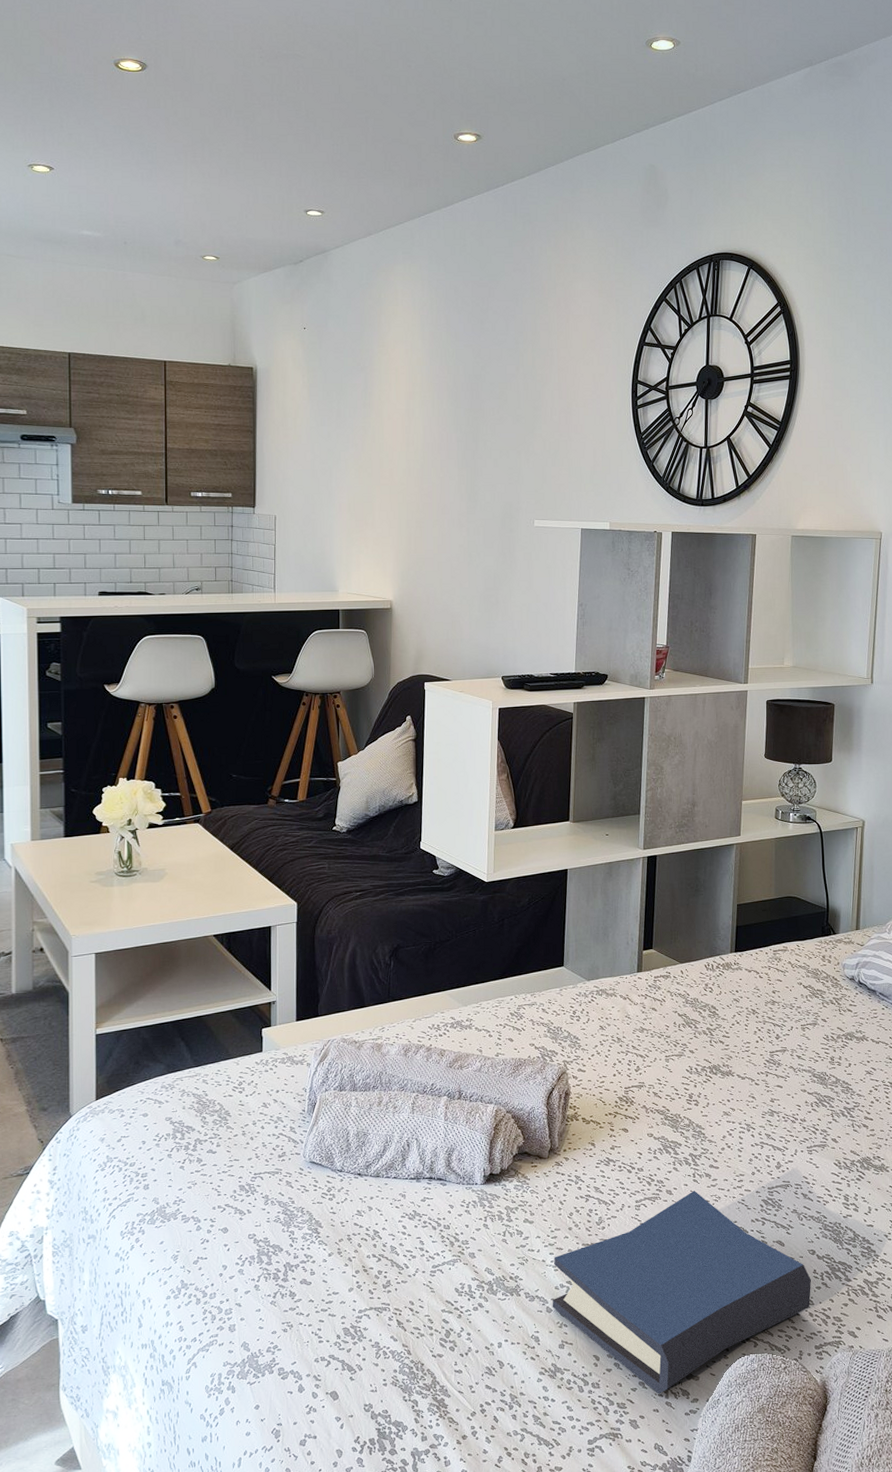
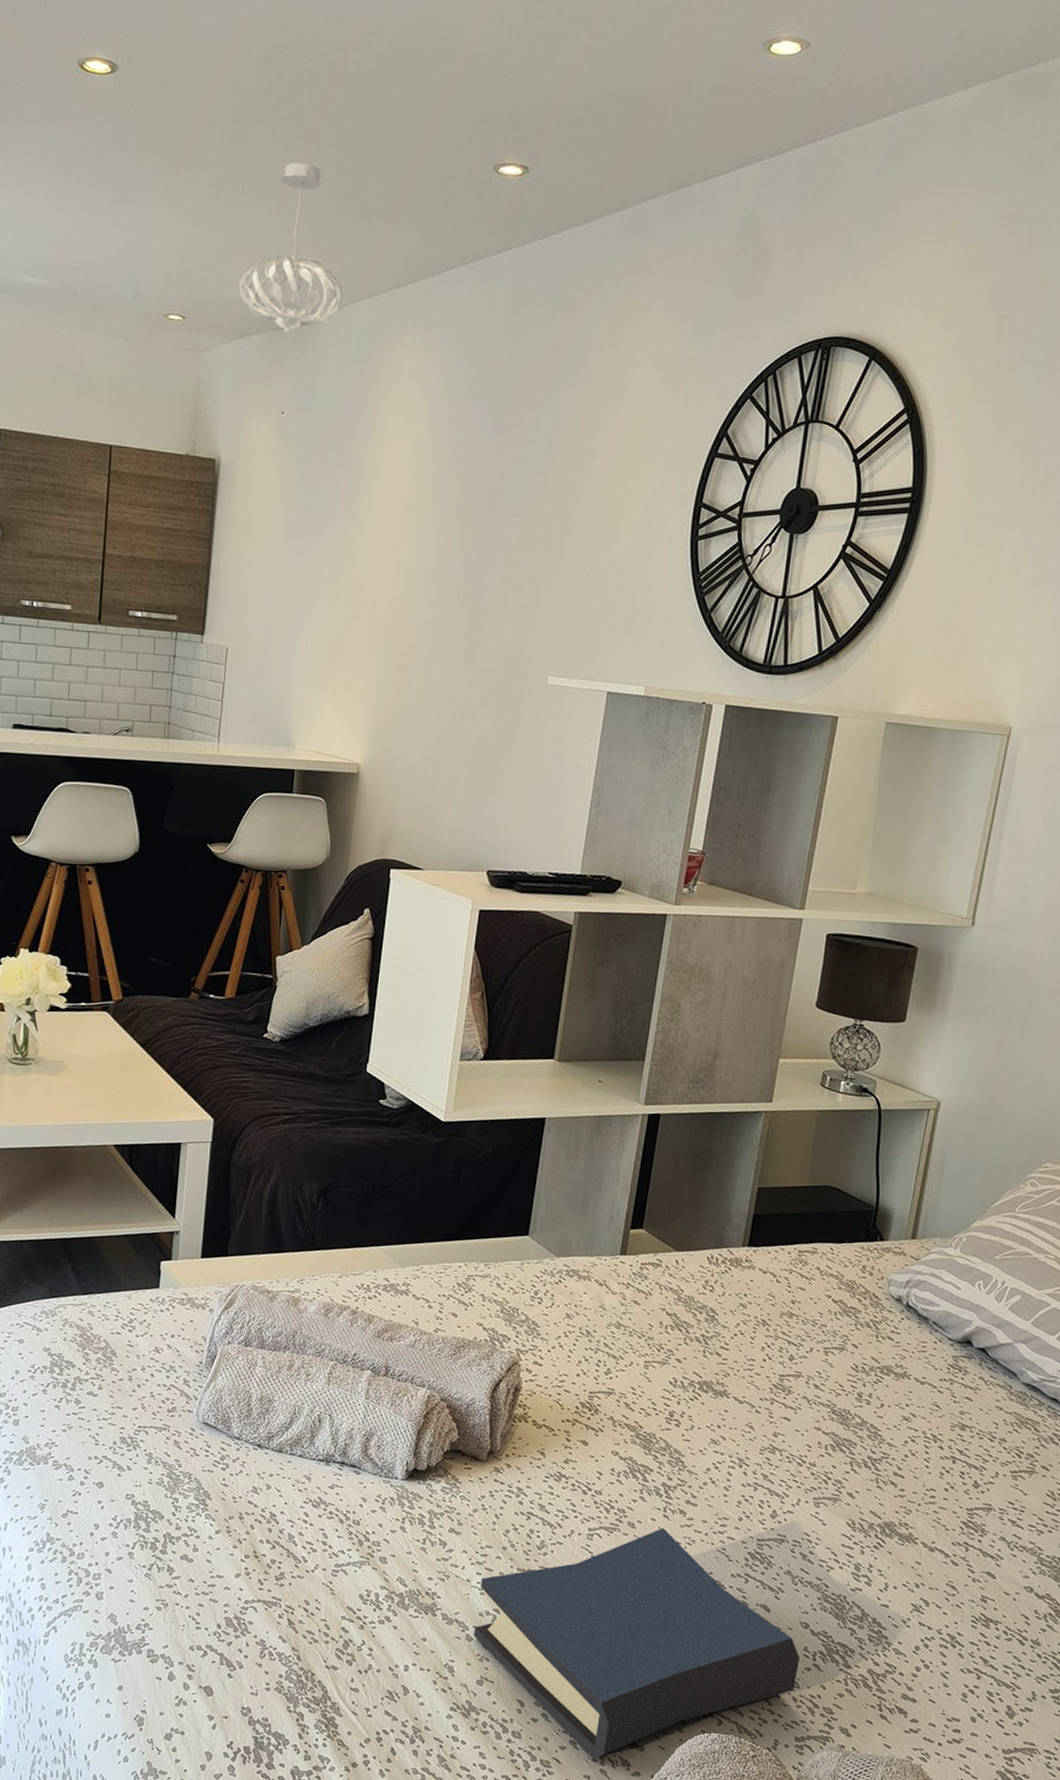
pendant light: none [261,135,345,266] -> present [239,162,343,332]

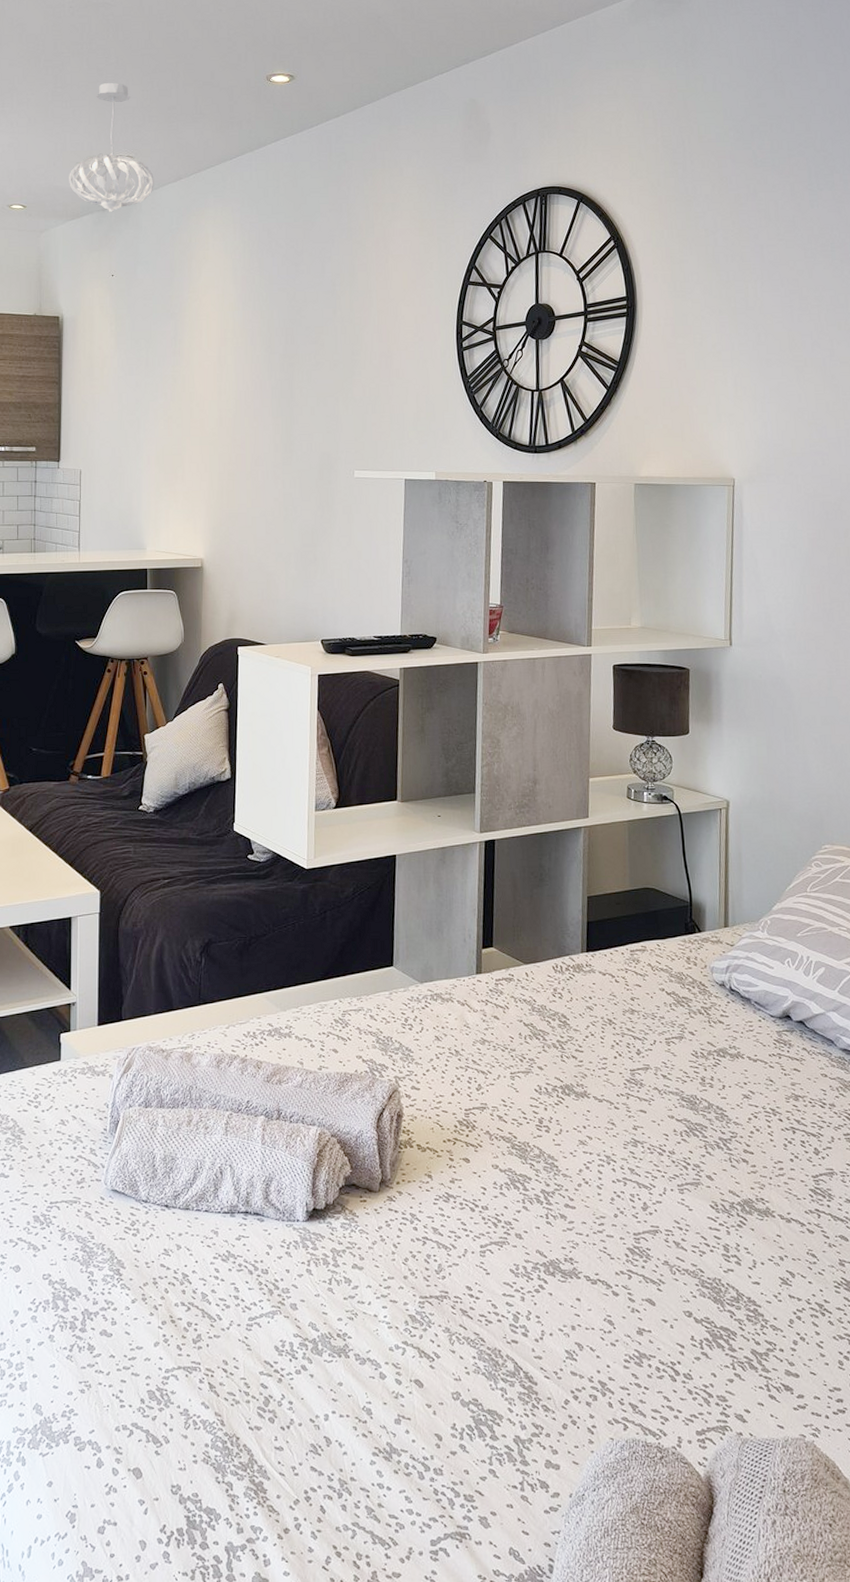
hardback book: present [473,1528,800,1759] -> none [386,1235,689,1486]

